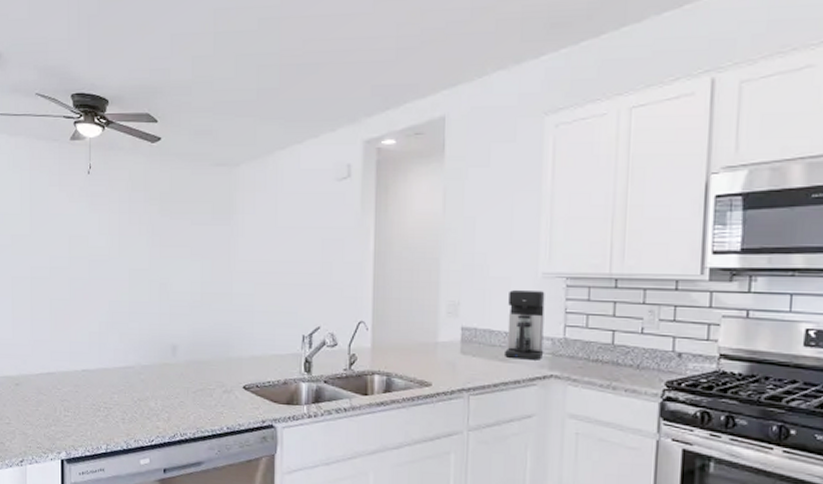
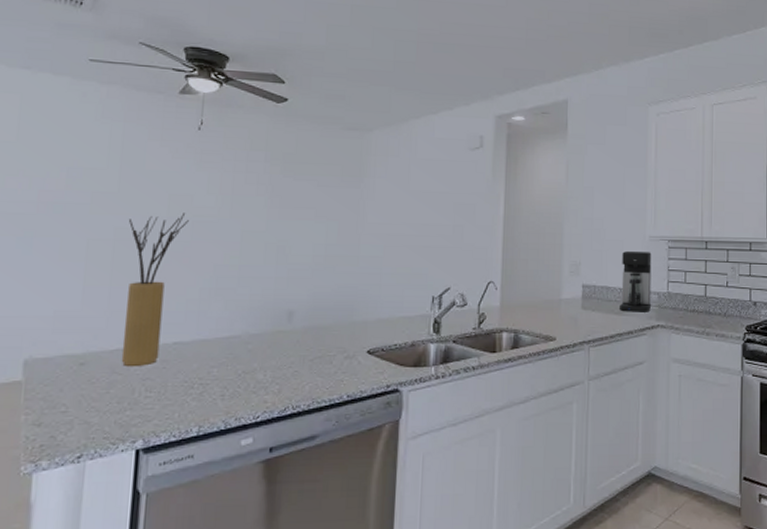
vase: none [41,253,86,389] -> present [121,213,189,366]

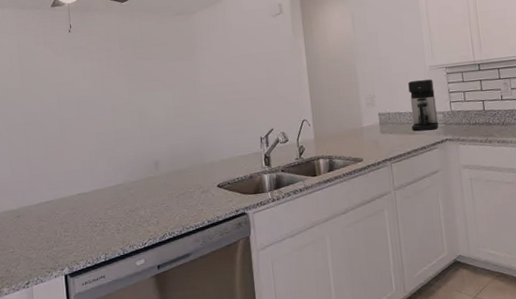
vase: present [121,213,189,366] -> none [33,96,73,215]

